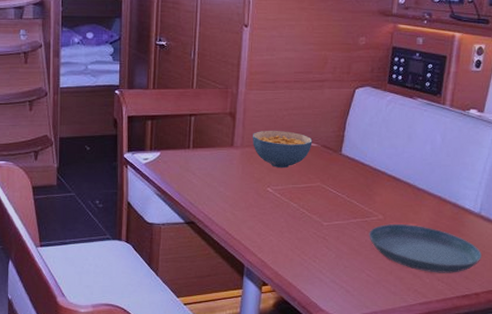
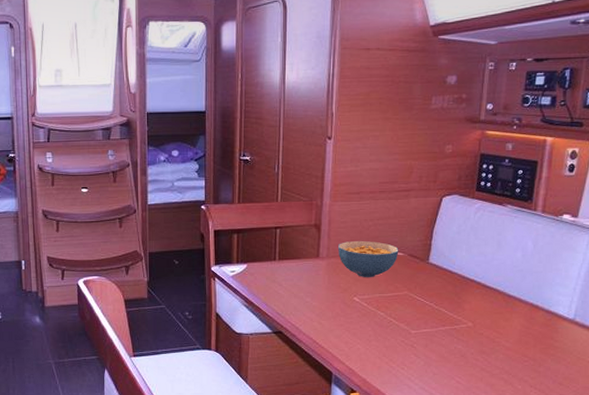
saucer: present [369,224,482,273] -> none [458,331,576,380]

